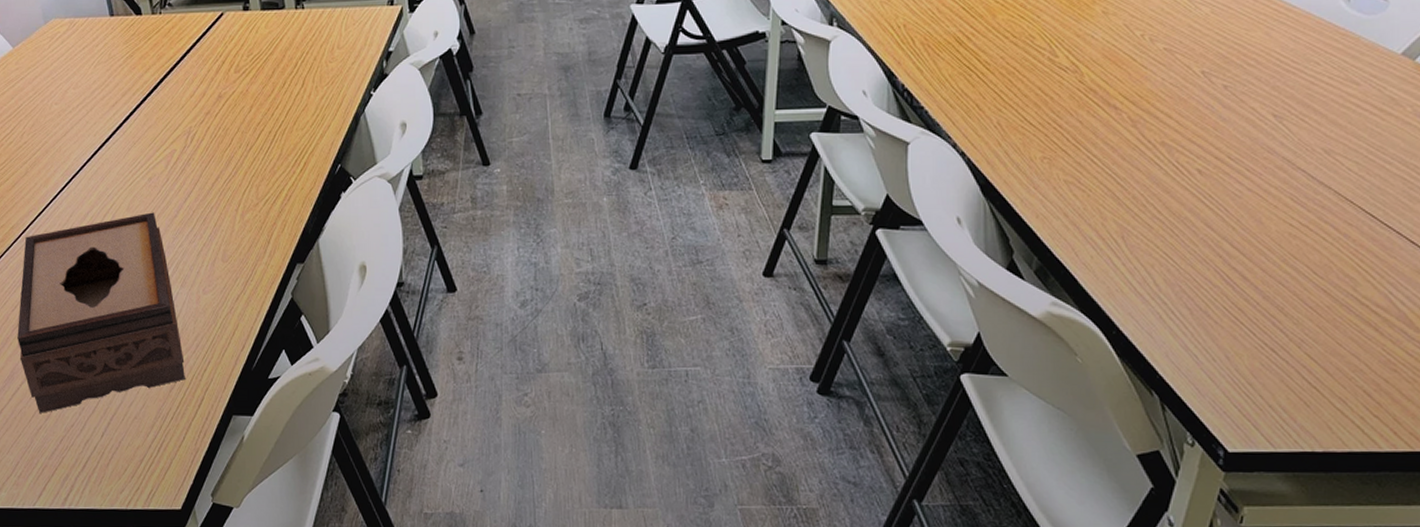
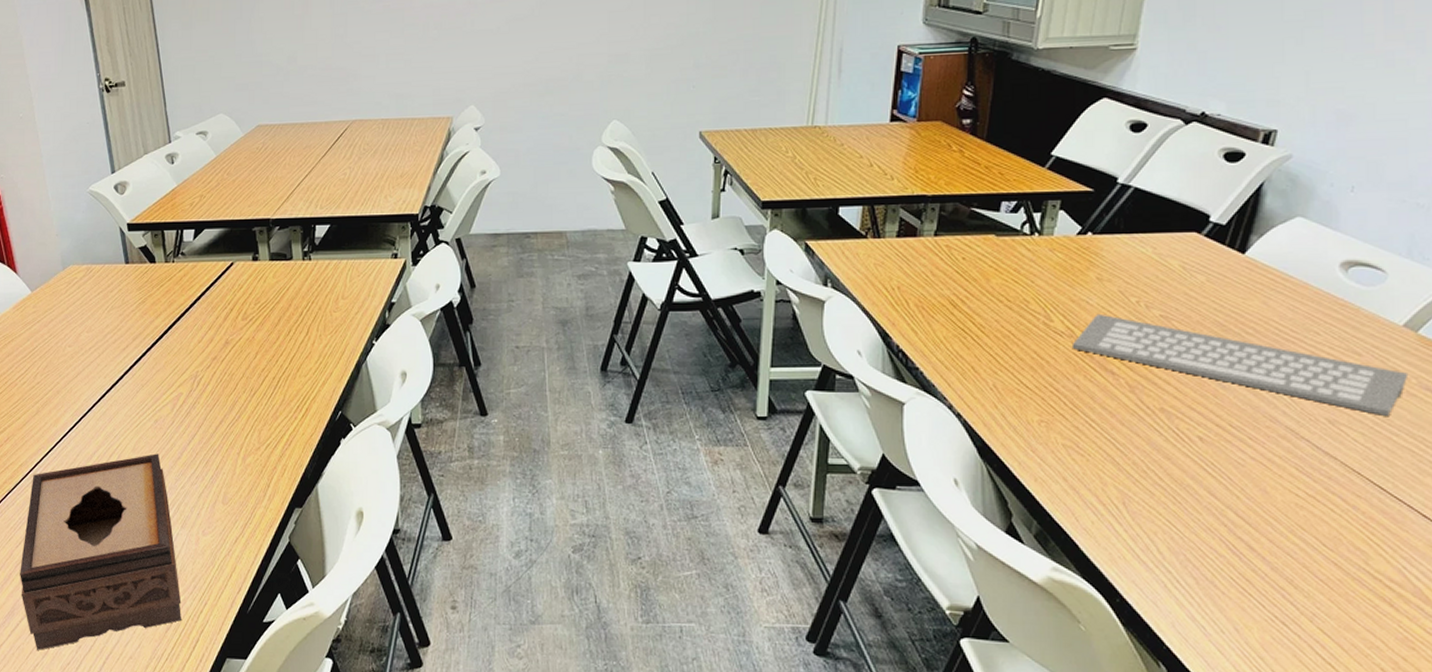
computer keyboard: none [1075,48,1405,144] -> present [1071,313,1409,416]

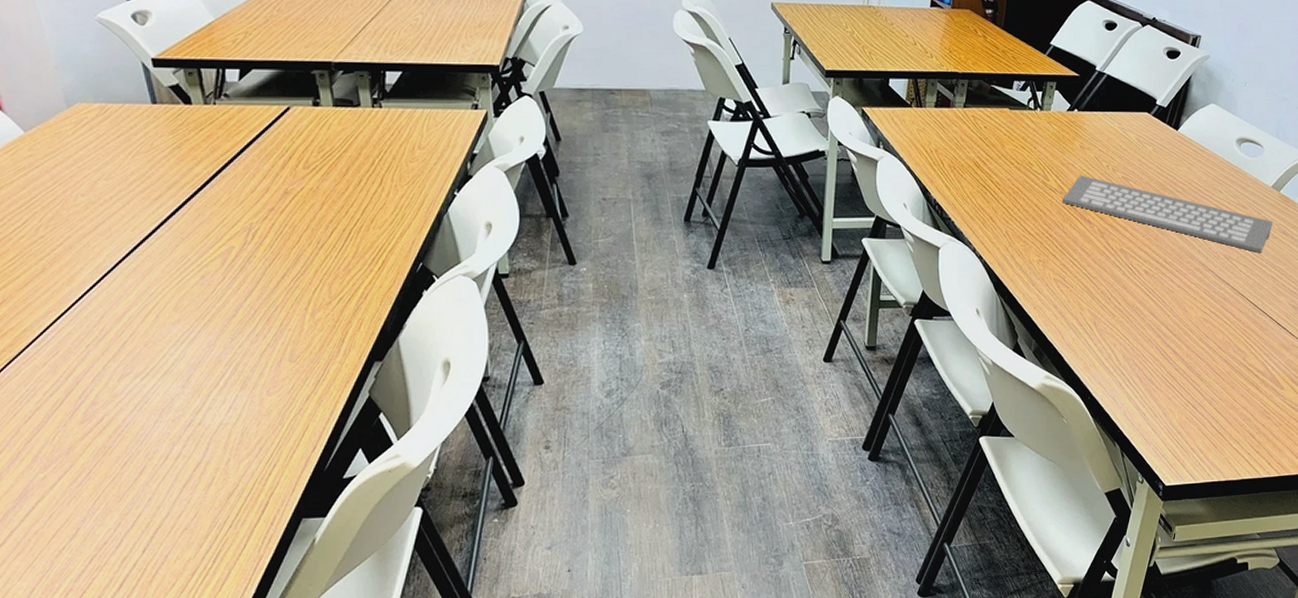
tissue box: present [20,453,182,650] -> none [31,312,246,533]

